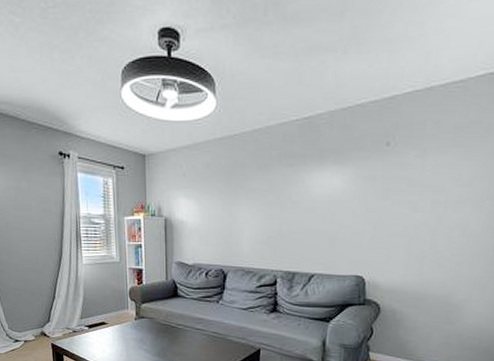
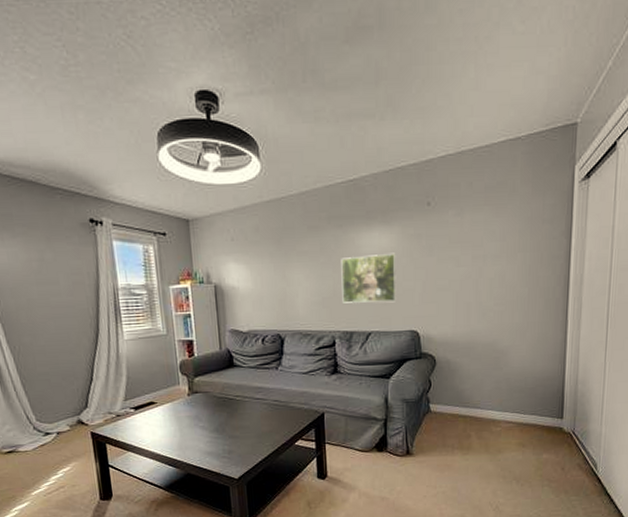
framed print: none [287,194,347,246] -> present [341,252,397,303]

